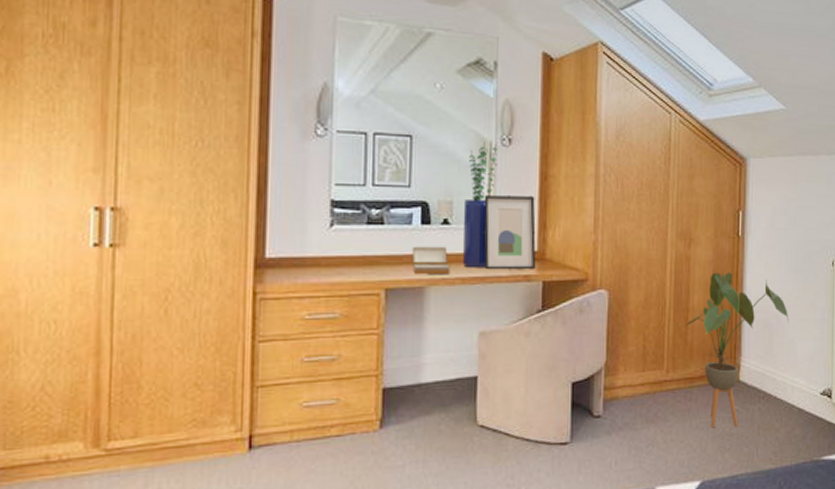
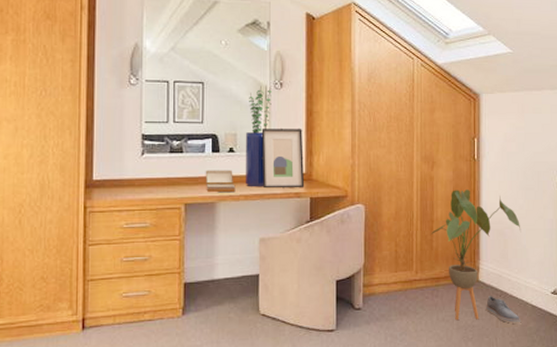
shoe: none [747,398,786,430] -> present [486,296,521,324]

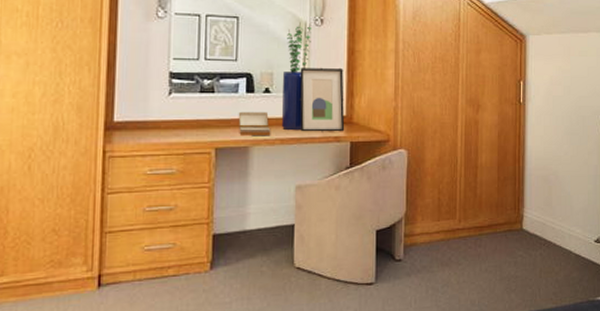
house plant: present [431,189,521,321] -> none [475,134,566,271]
shoe: present [486,296,521,324] -> none [530,245,565,274]

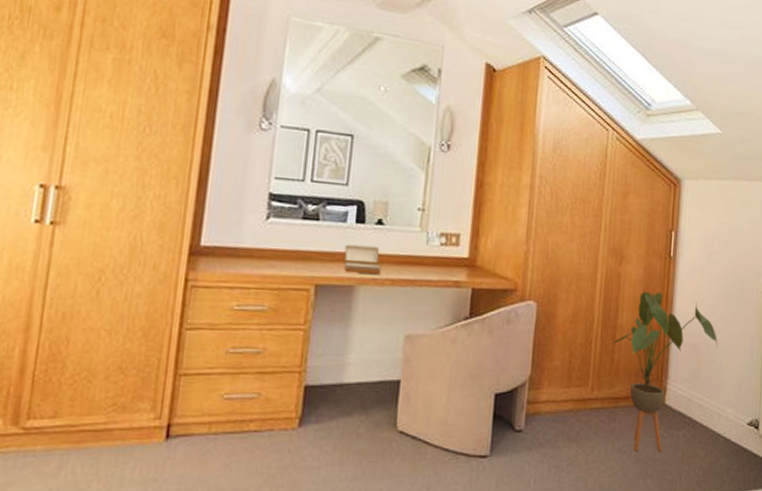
vase: present [281,22,312,131] -> none [393,145,437,271]
picture frame: present [299,67,345,132] -> none [414,198,470,276]
house plant: none [475,134,566,271] -> present [613,291,718,452]

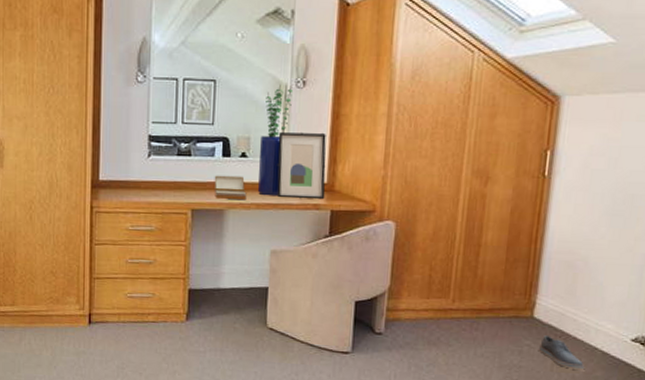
vase: none [393,145,437,271] -> present [257,84,293,197]
picture frame: none [414,198,470,276] -> present [277,132,326,200]
house plant: present [613,291,718,452] -> none [476,211,599,361]
shoe: none [671,424,711,459] -> present [539,335,585,370]

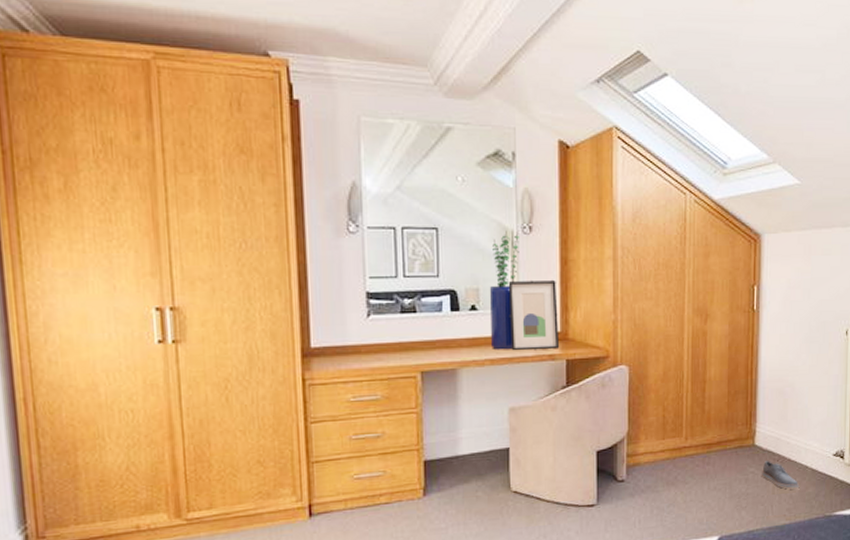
jewelry box: present [214,175,247,199] -> none [443,330,480,357]

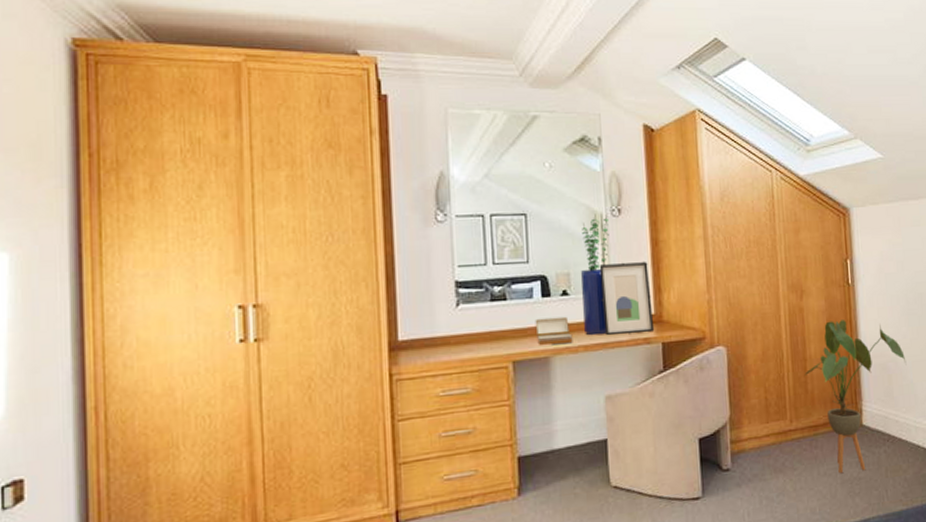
jewelry box: none [443,330,480,357] -> present [535,316,573,345]
house plant: none [703,345,803,489] -> present [805,320,907,474]
shoe: present [762,461,800,490] -> none [872,441,914,472]

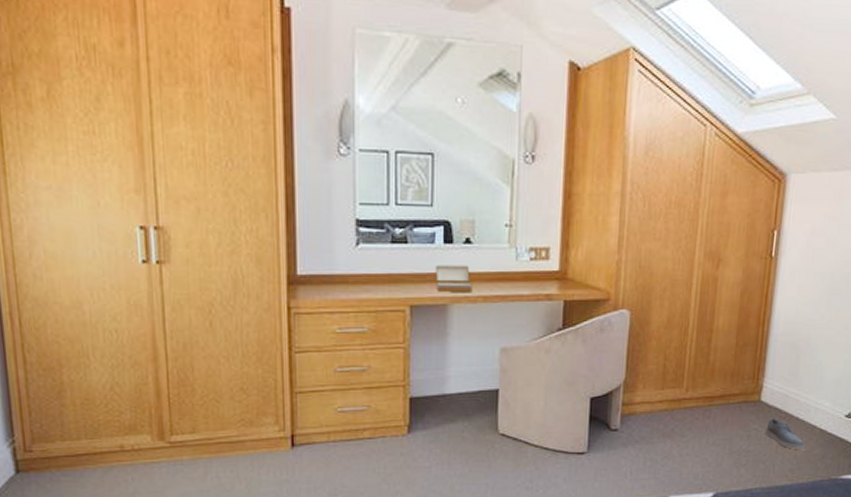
vase: present [580,213,609,336] -> none [484,159,521,287]
picture frame: present [599,261,655,336] -> none [505,213,558,289]
house plant: present [805,320,907,474] -> none [709,294,819,445]
shoe: none [872,441,914,472] -> present [765,418,806,449]

